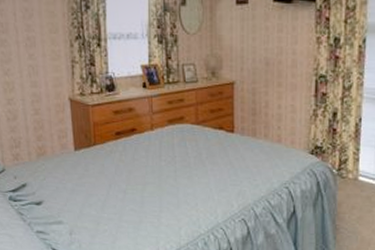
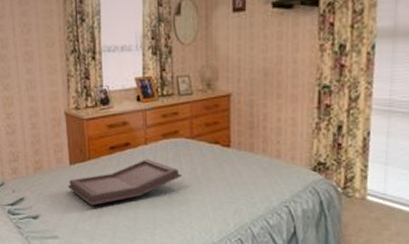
serving tray: none [72,143,188,190] -> present [67,158,183,206]

